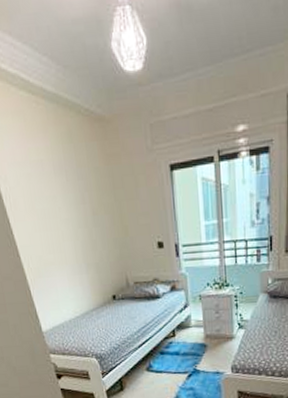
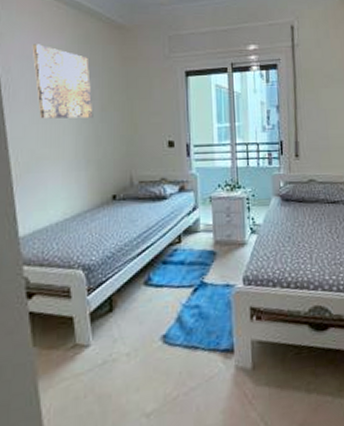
wall art: none [20,148,87,226] -> present [32,44,93,119]

